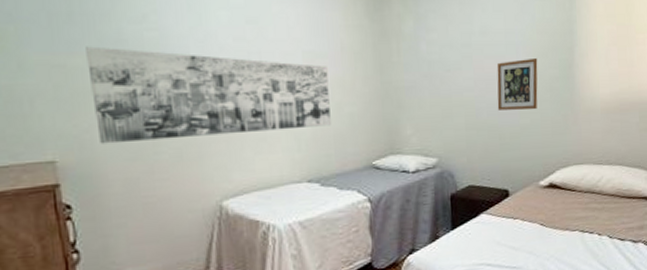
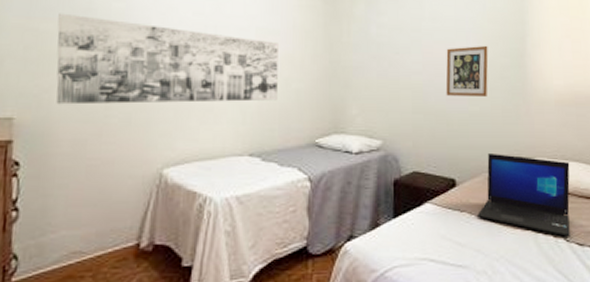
laptop: none [530,162,614,234] -> present [478,152,570,237]

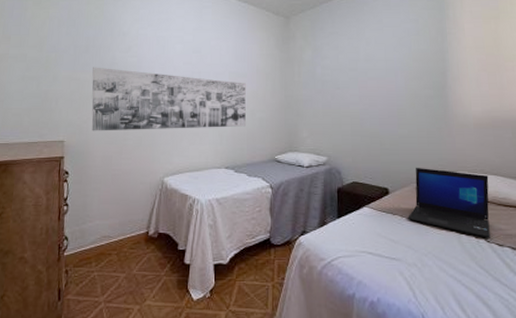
picture frame: present [445,45,489,98] -> none [378,80,415,122]

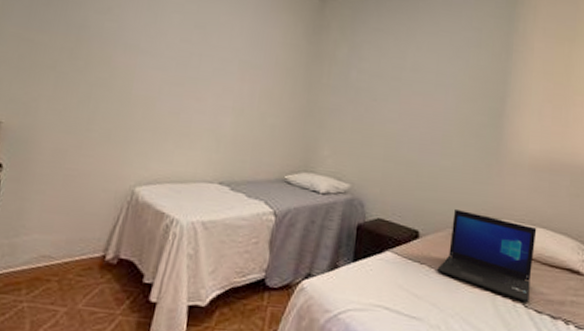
wall art: present [92,67,246,131] -> none [43,26,259,133]

